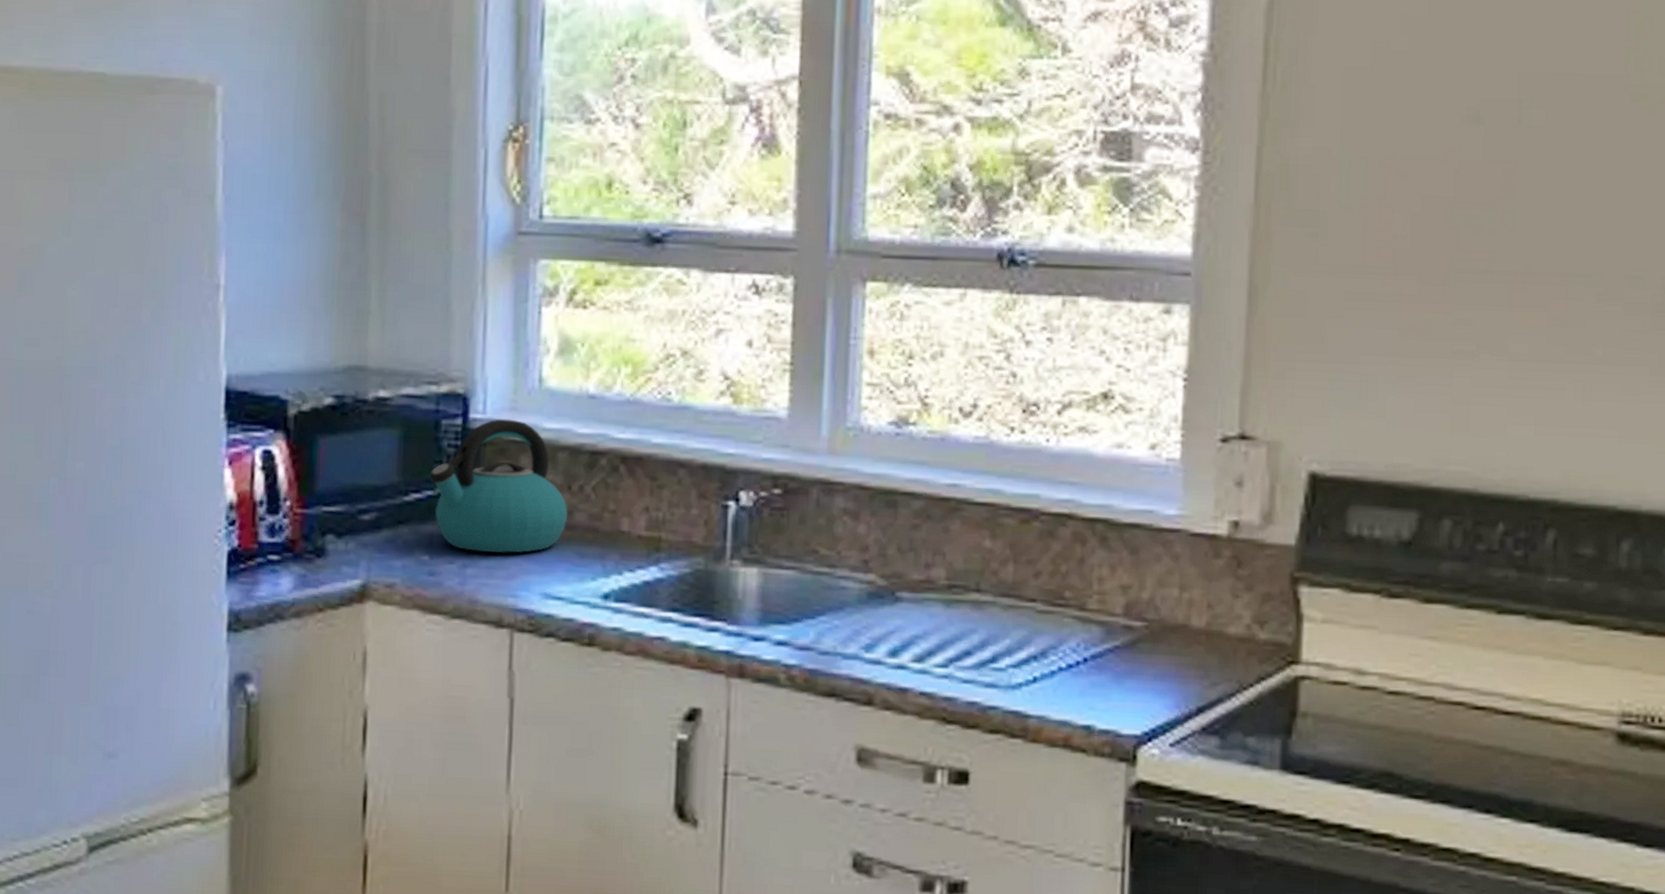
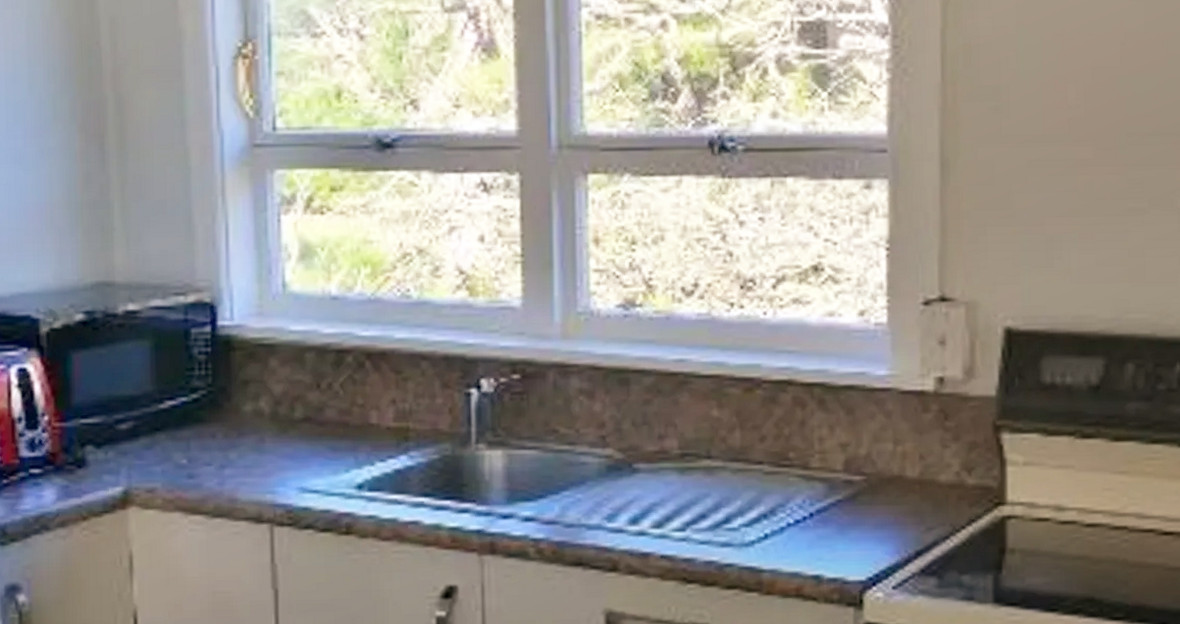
kettle: present [430,418,568,554] -> none [183,324,319,453]

